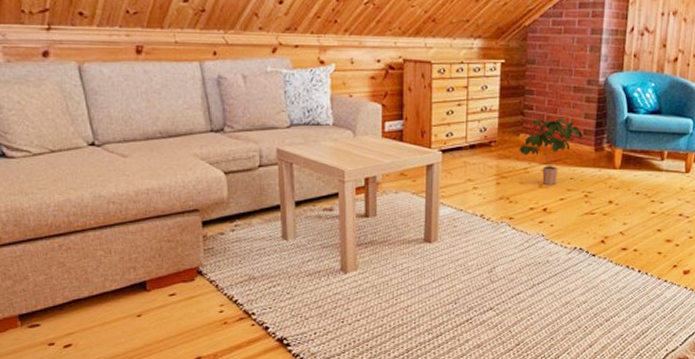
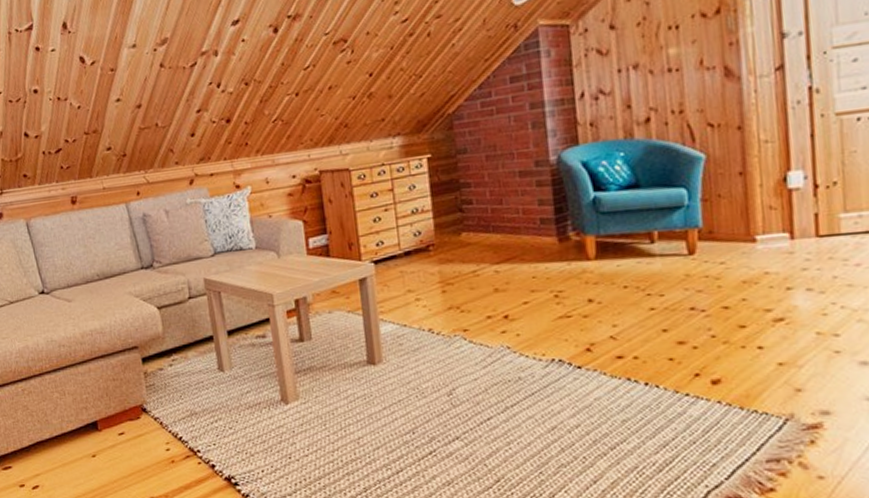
potted plant: present [519,118,582,186] -> none [463,209,539,289]

